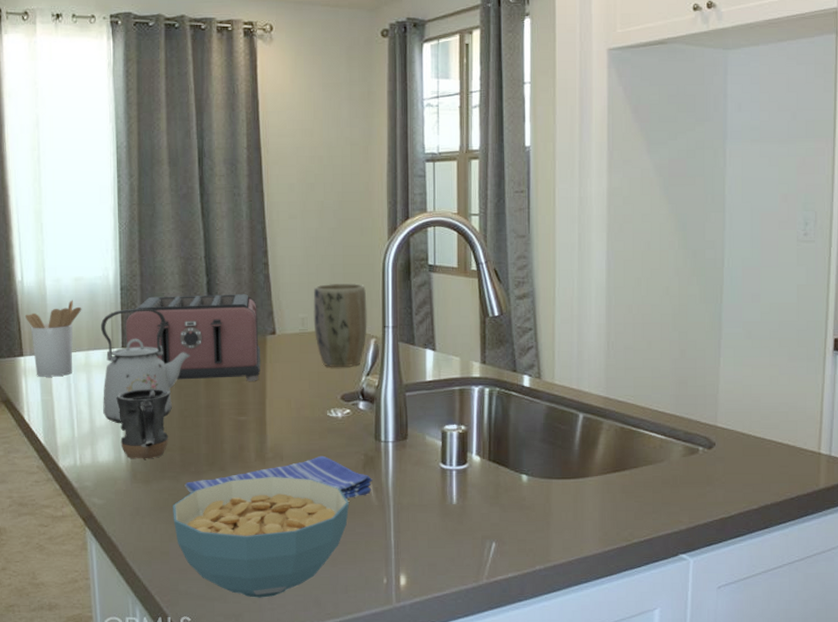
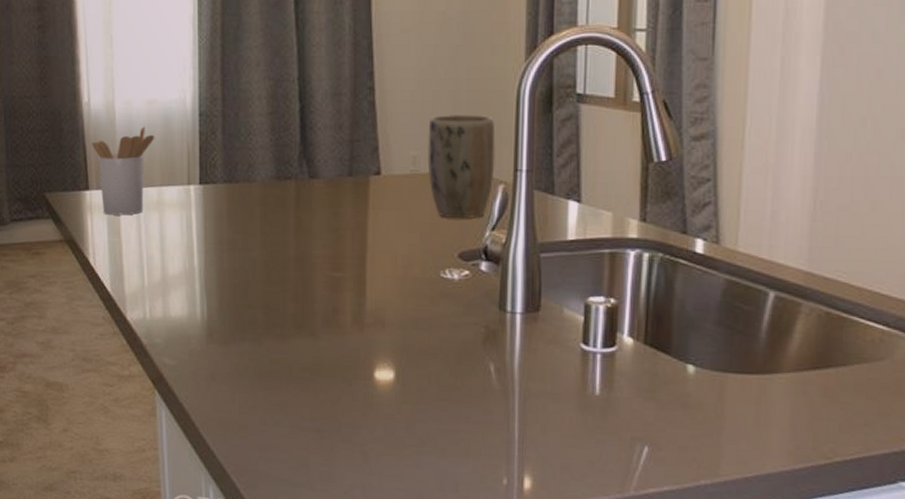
kettle: present [100,308,191,424] -> none [175,138,279,274]
mug: present [116,388,171,459] -> none [192,233,254,317]
toaster: present [126,294,260,381] -> none [204,124,361,231]
cereal bowl: present [173,476,349,598] -> none [254,345,463,489]
dish towel: present [184,455,373,498] -> none [268,325,495,379]

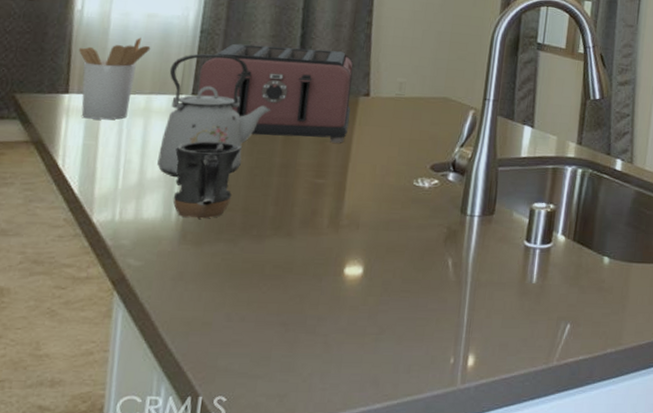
kettle: none [175,138,279,274] -> present [157,53,272,178]
mug: none [192,233,254,317] -> present [173,140,242,219]
toaster: none [204,124,361,231] -> present [197,43,354,143]
plant pot: present [427,114,496,218] -> none [411,50,471,137]

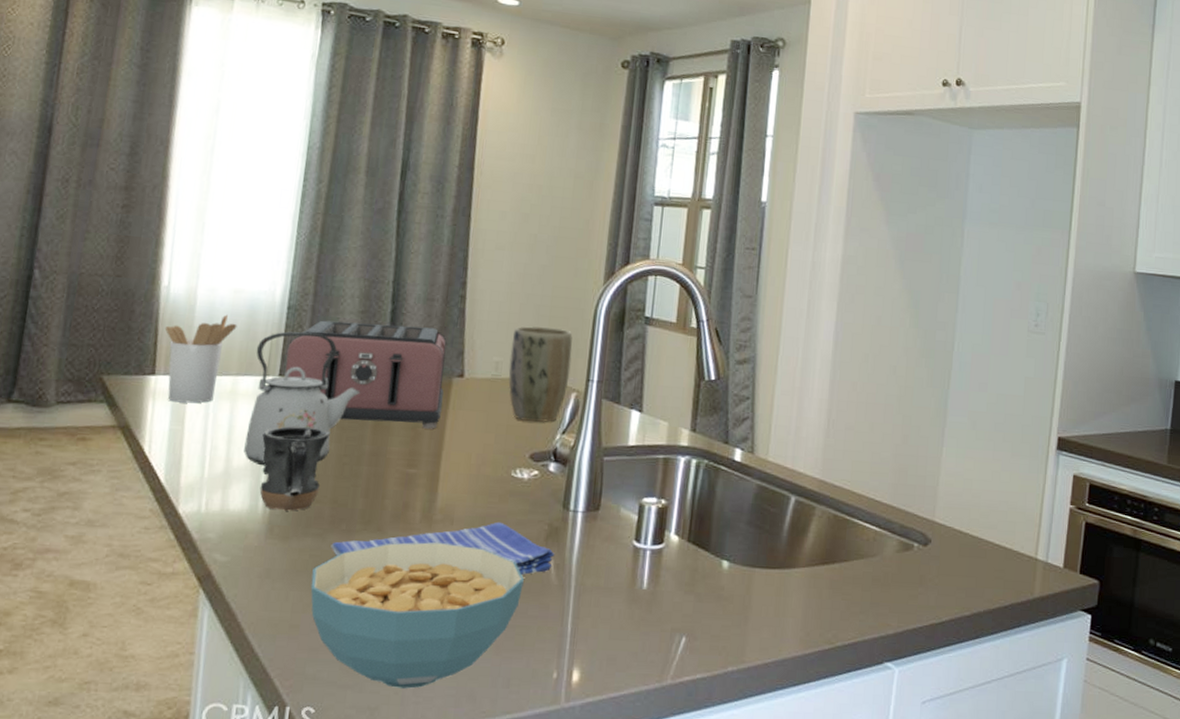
cereal bowl: none [222,245,424,377] -> present [310,542,524,689]
dish towel: none [242,226,453,273] -> present [331,522,555,575]
plant pot: none [411,50,471,137] -> present [508,326,573,422]

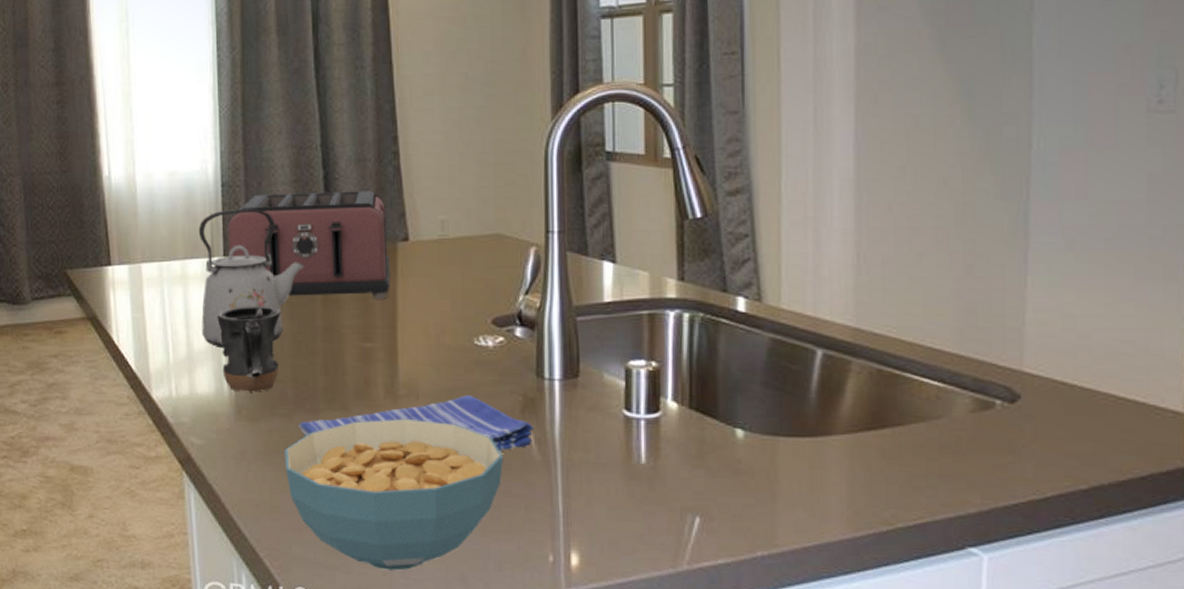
utensil holder: present [164,314,238,404] -> none [112,198,177,291]
plant pot: present [508,326,573,422] -> none [455,175,526,283]

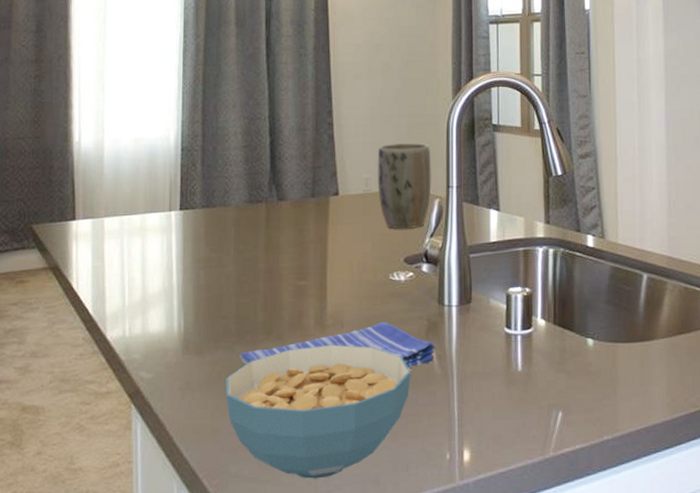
kettle: present [198,208,305,349] -> none [157,169,251,291]
mug: present [217,306,281,392] -> none [171,252,228,329]
toaster: present [228,191,390,299] -> none [184,154,322,244]
plant pot: none [455,175,526,283] -> present [377,142,431,229]

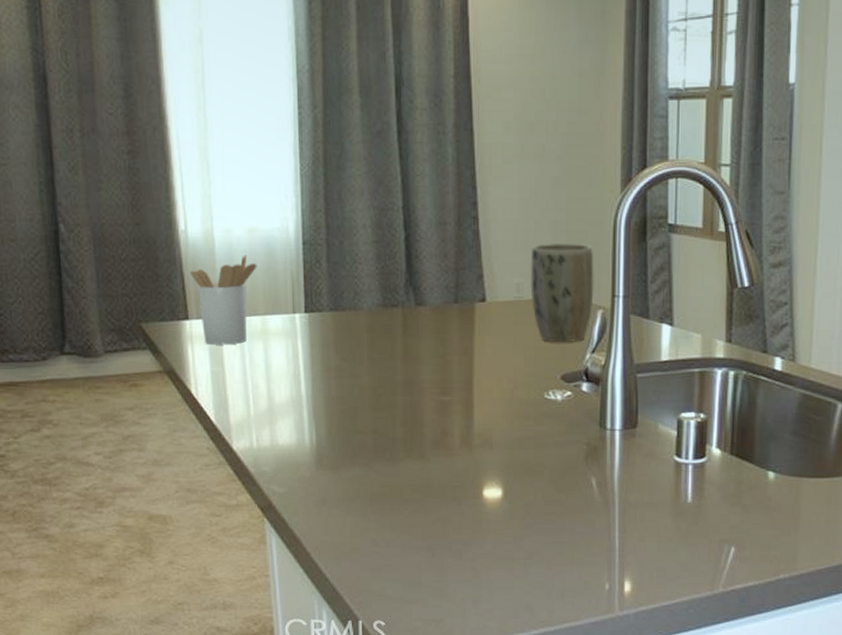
utensil holder: none [80,161,140,242] -> present [189,255,257,345]
cereal bowl: present [225,344,411,479] -> none [364,465,567,602]
dish towel: present [239,321,436,367] -> none [378,443,596,493]

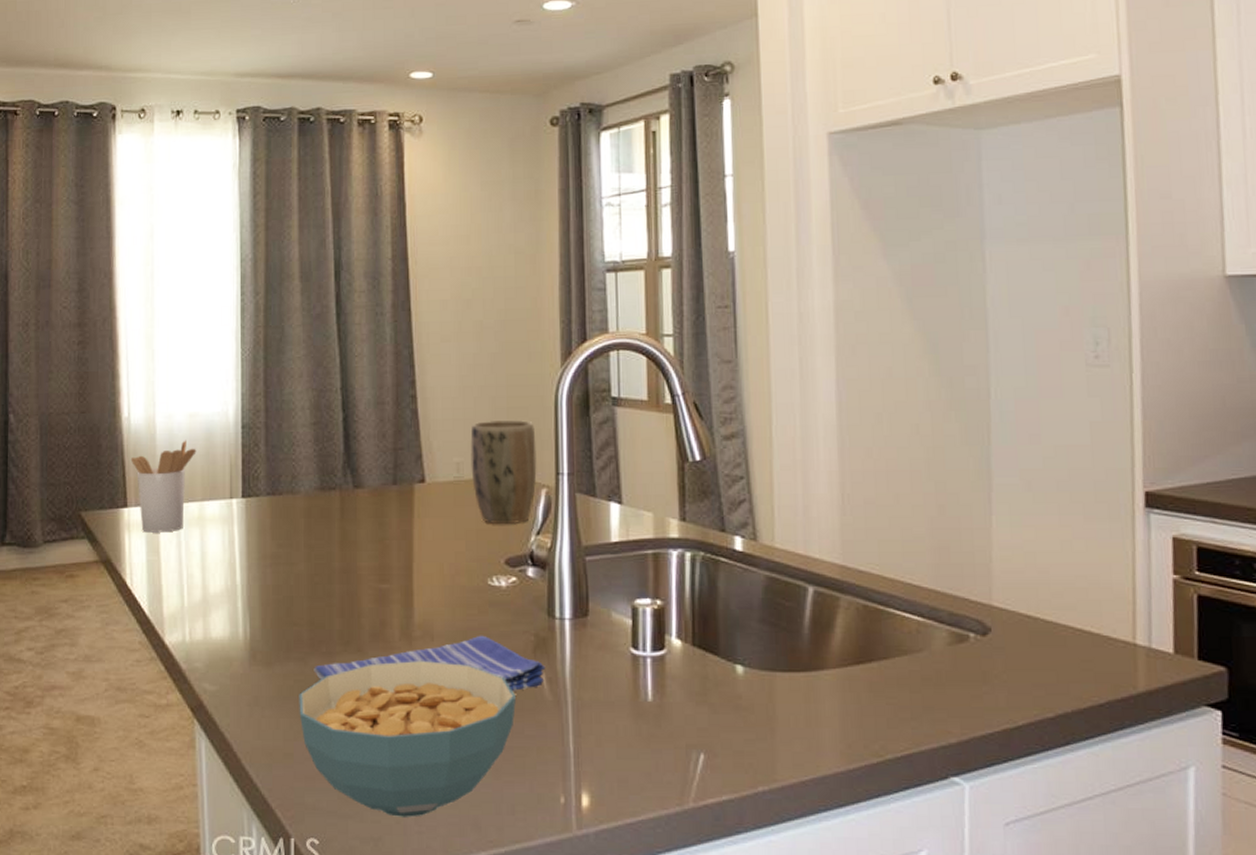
cereal bowl: none [364,465,567,602] -> present [299,660,516,817]
dish towel: none [378,443,596,493] -> present [313,635,546,691]

